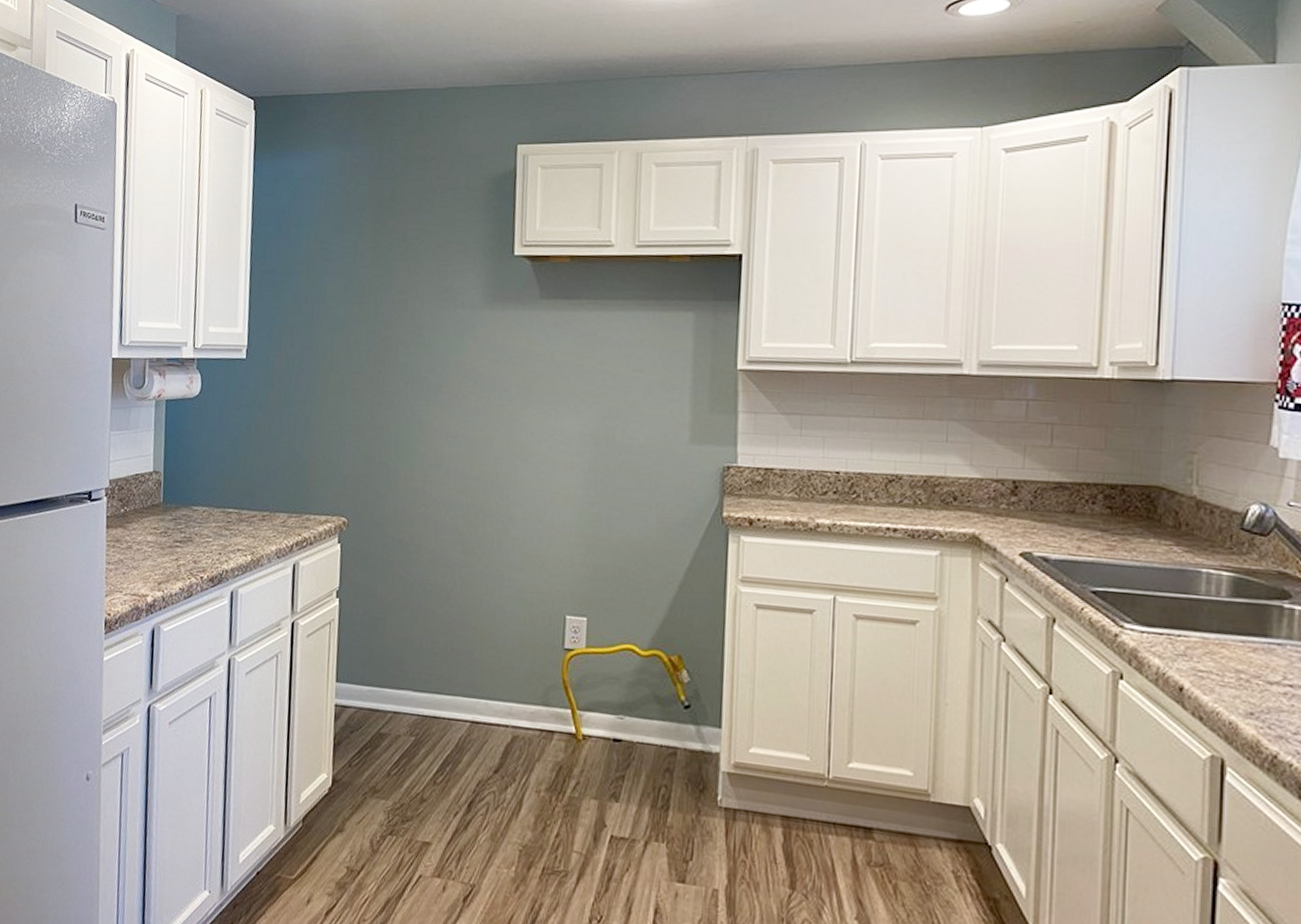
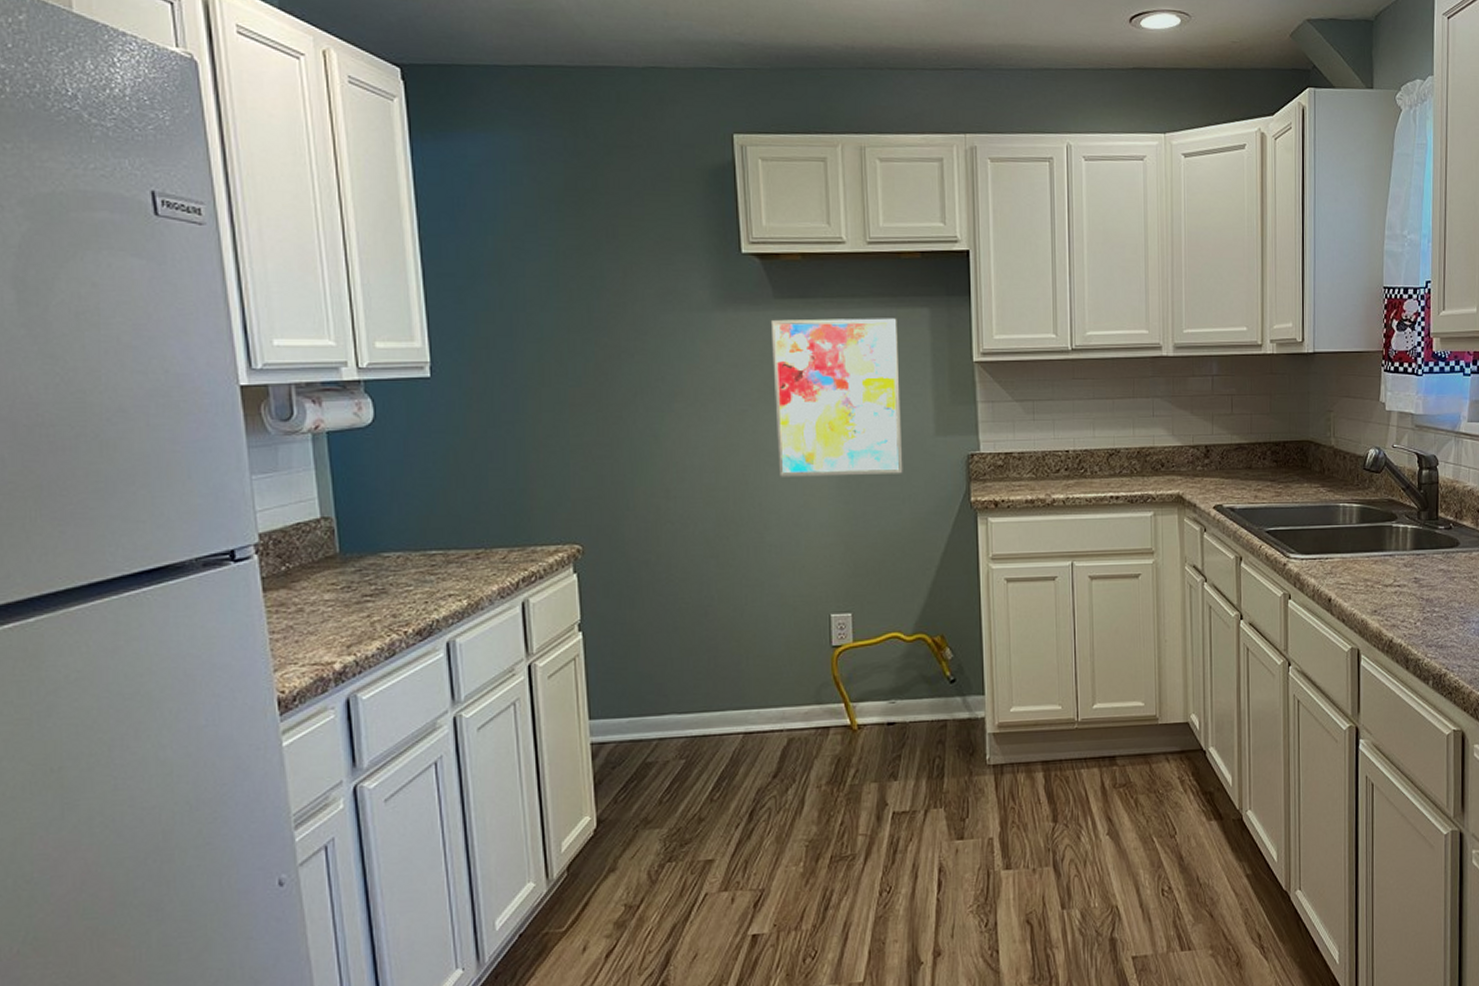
wall art: none [529,319,660,481] -> present [770,318,903,477]

